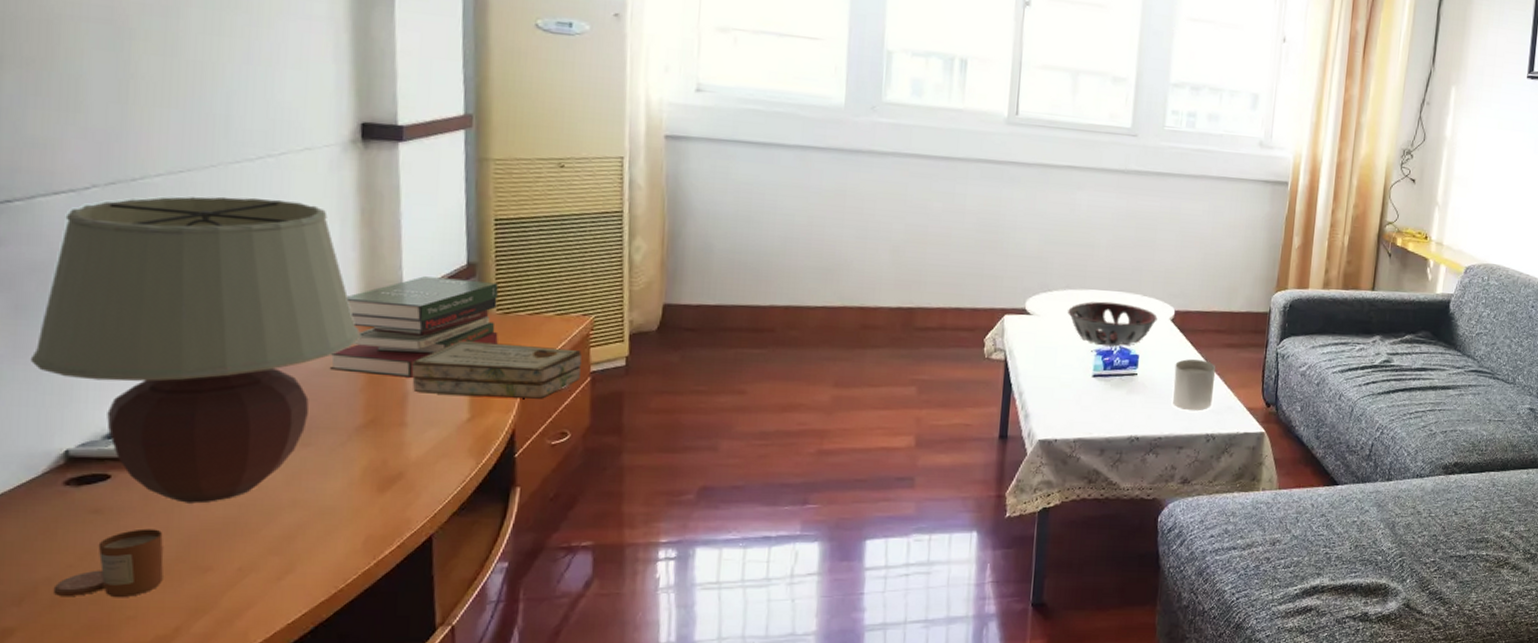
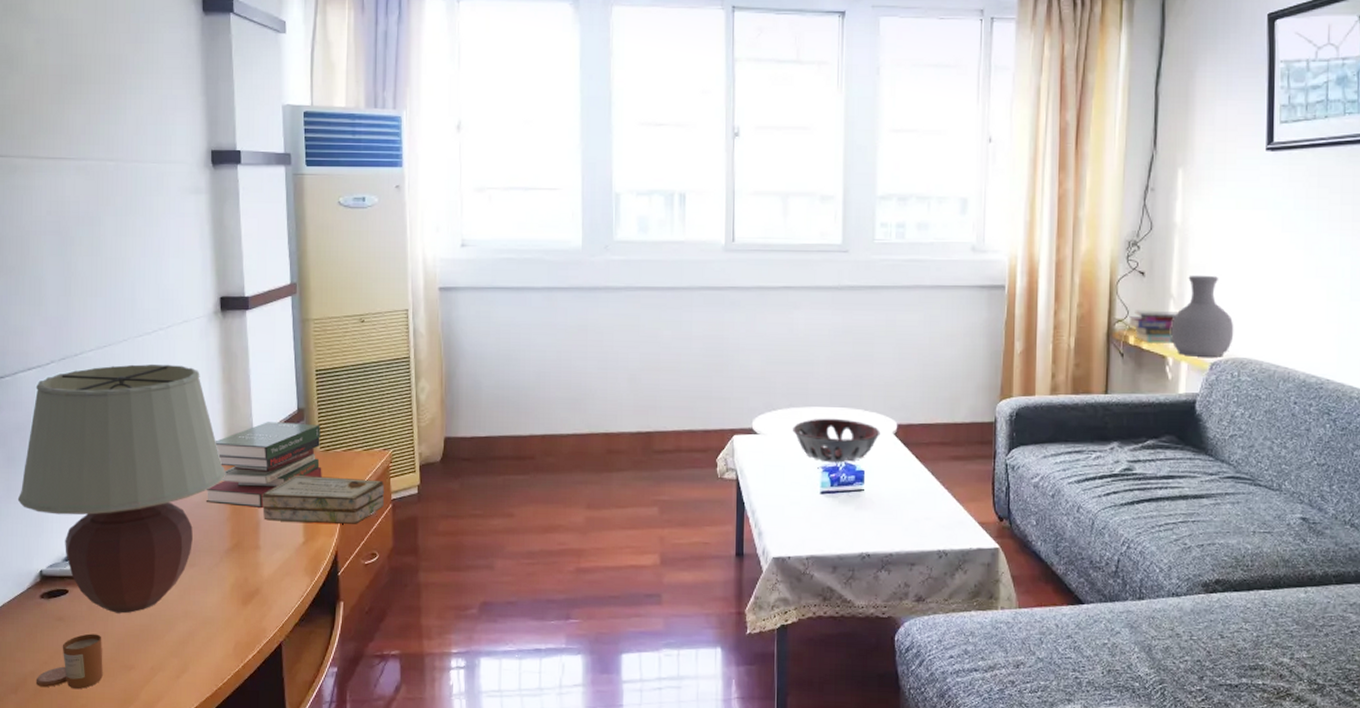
mug: present [1172,359,1216,412] -> none [900,473,944,527]
books: none [1399,214,1442,248] -> present [1130,310,1179,345]
vase: none [1433,186,1488,262] -> present [1171,276,1234,357]

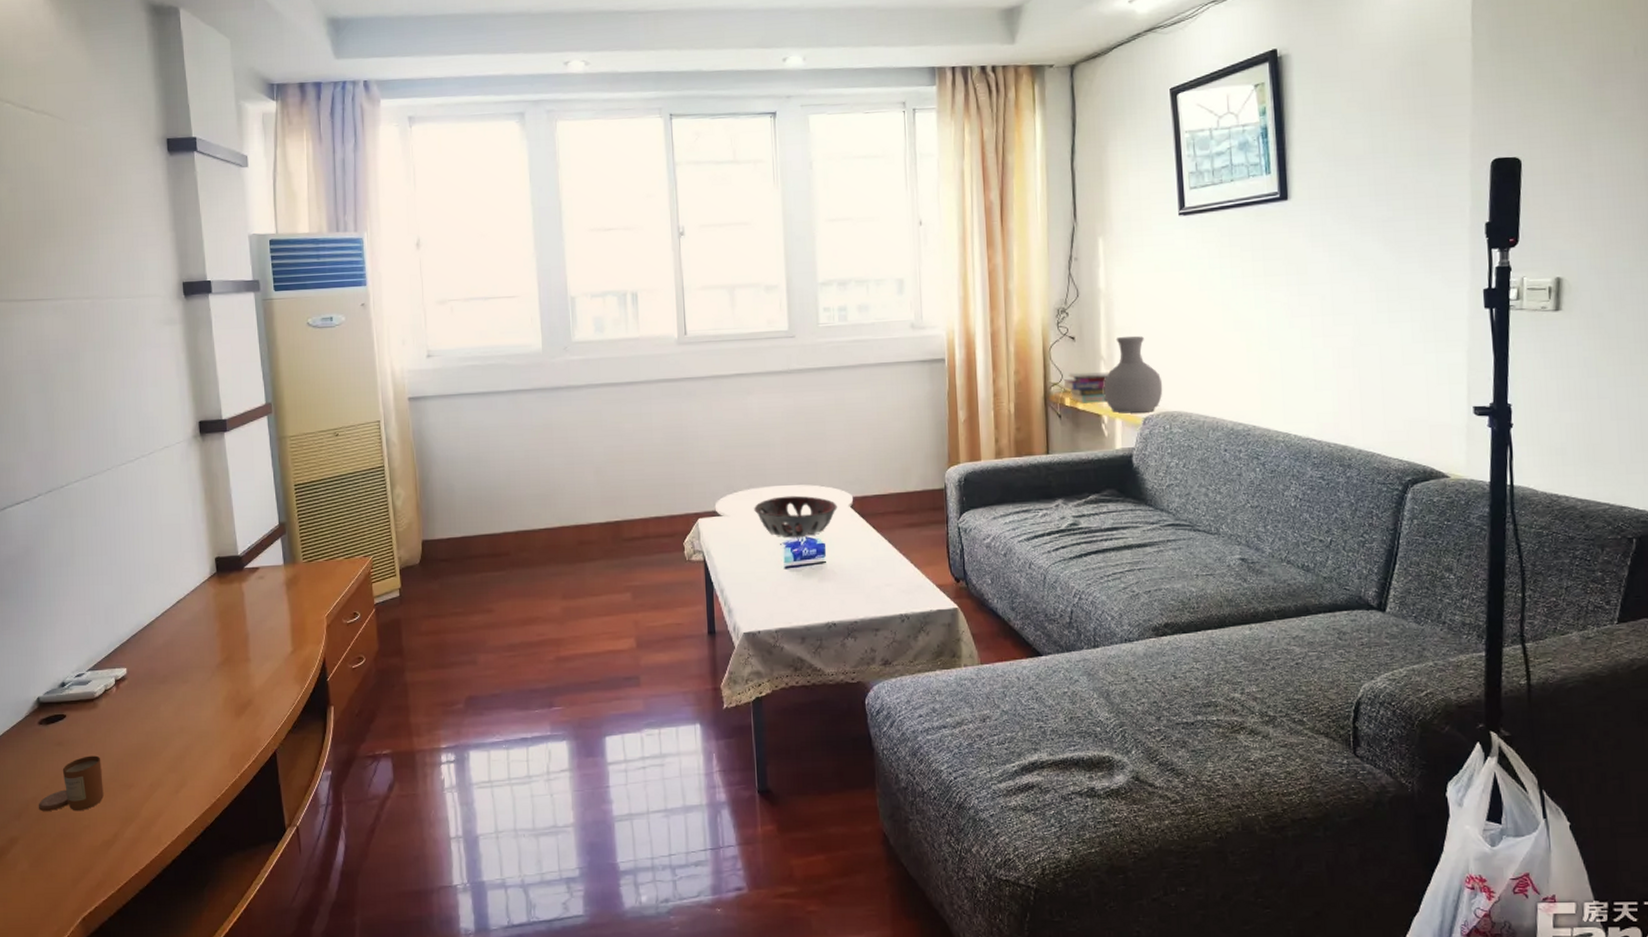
table lamp: present [17,363,225,614] -> none [12,489,213,734]
books: present [205,422,322,508] -> none [195,536,306,622]
decorative box: present [261,475,384,525] -> none [249,586,367,633]

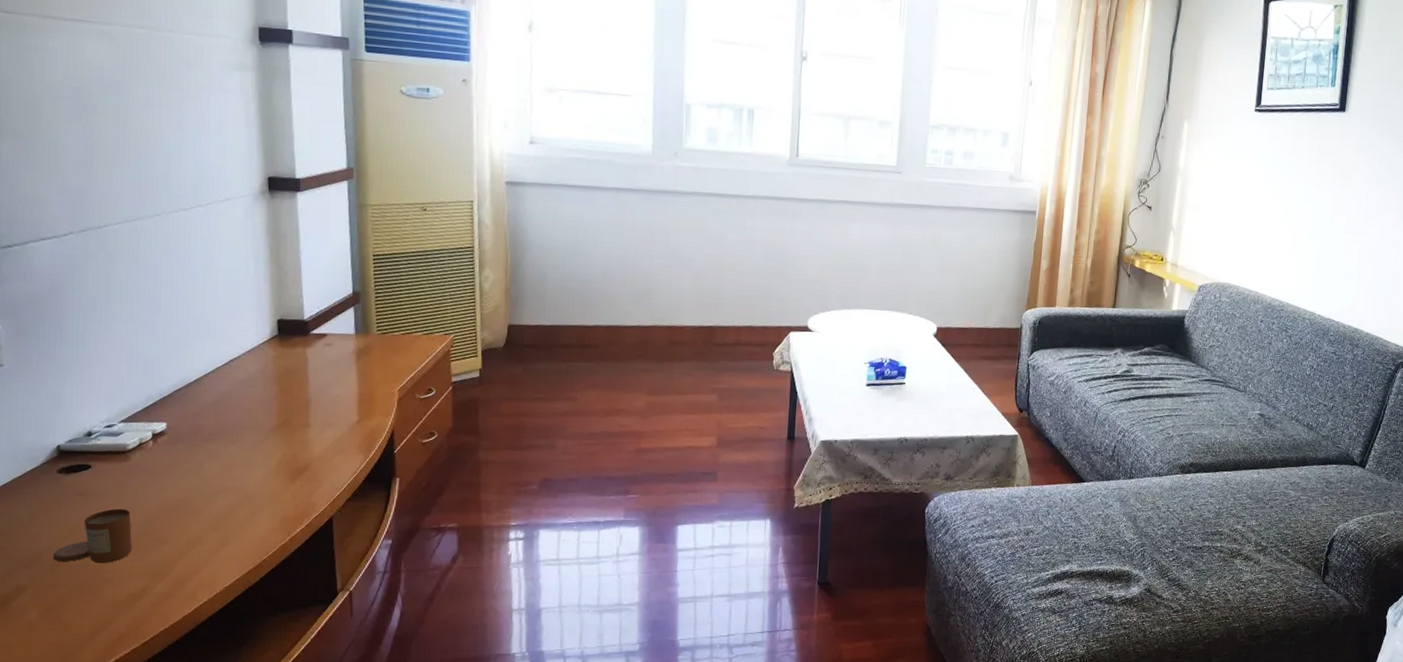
decorative bowl: present [754,495,838,538] -> none [844,319,922,359]
books: present [1064,371,1110,405] -> none [1137,238,1177,268]
vase: present [1103,336,1163,413] -> none [1169,212,1220,281]

